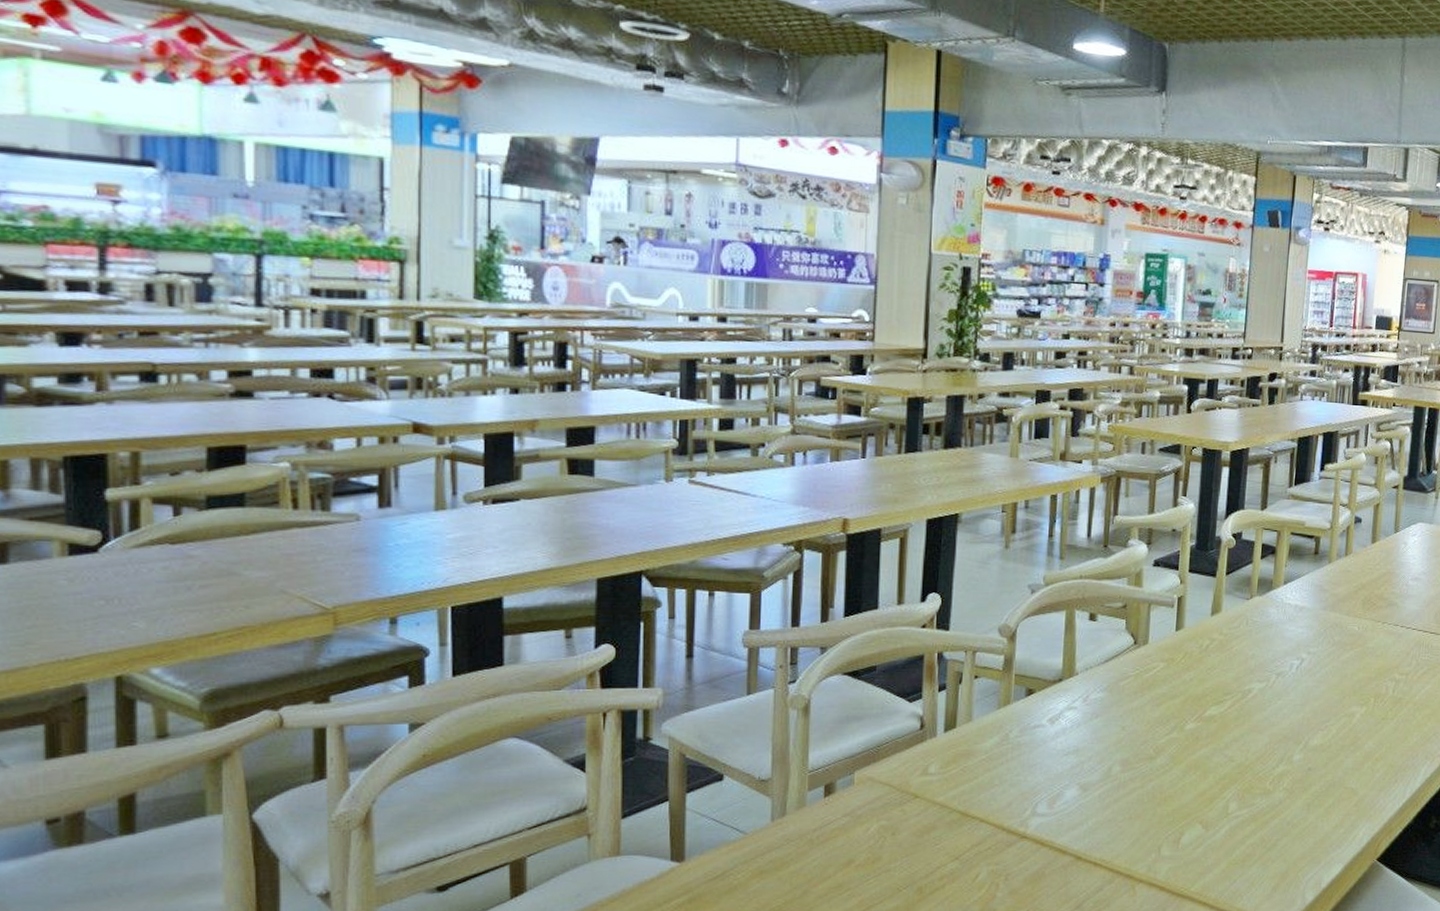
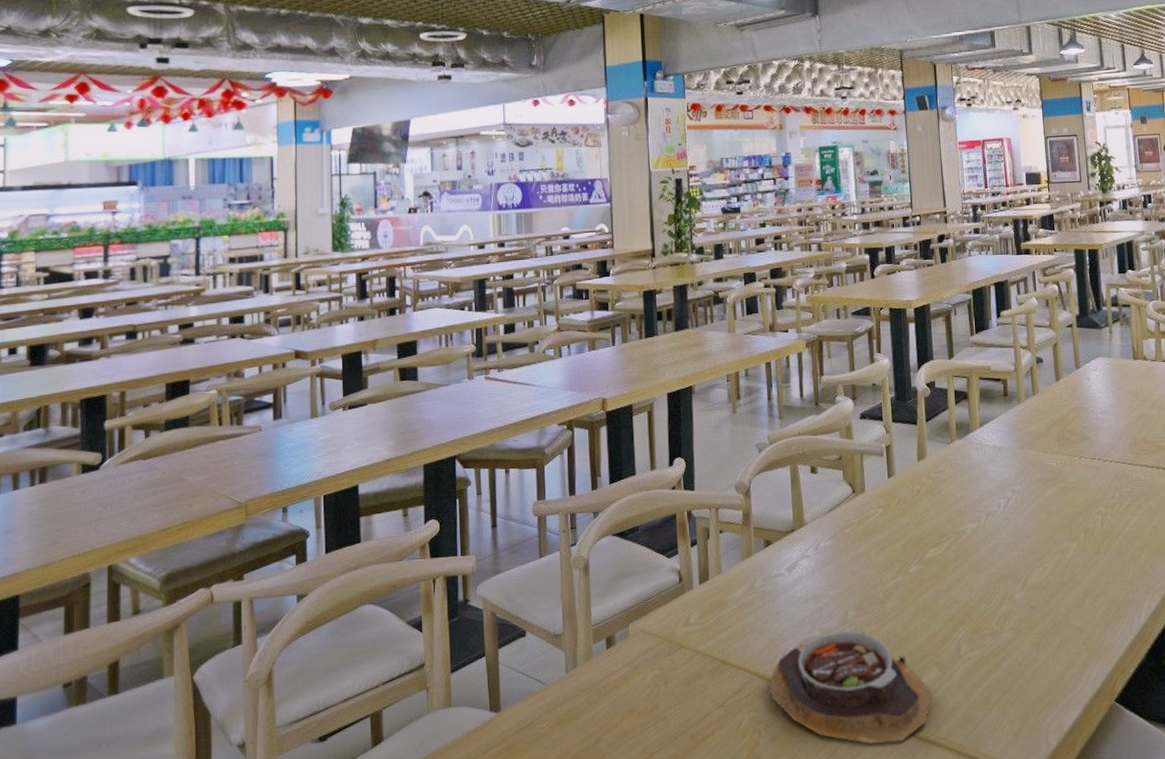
soup bowl: none [1011,785,1192,897] -> present [768,630,932,743]

